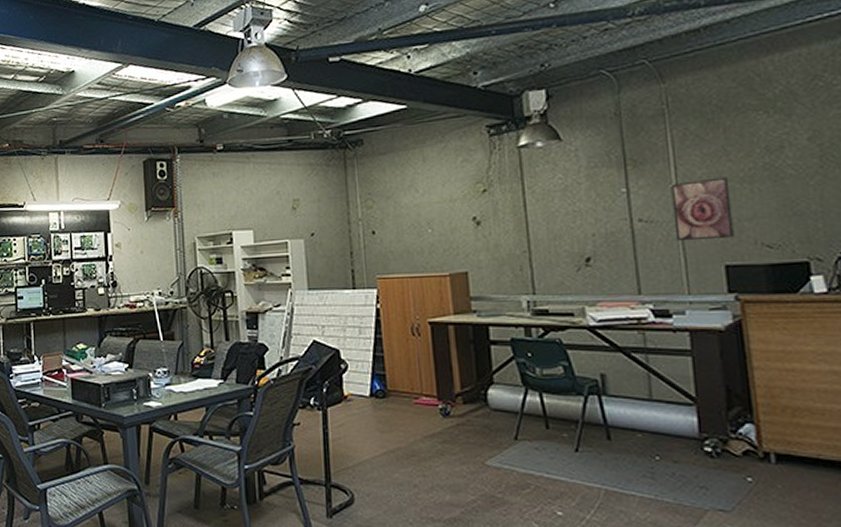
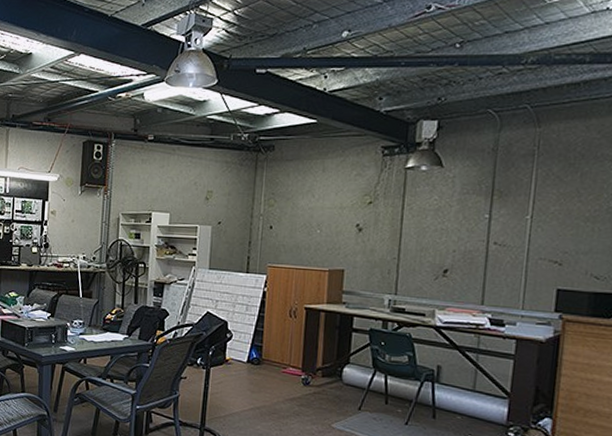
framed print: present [670,177,735,242] -> none [522,214,576,267]

